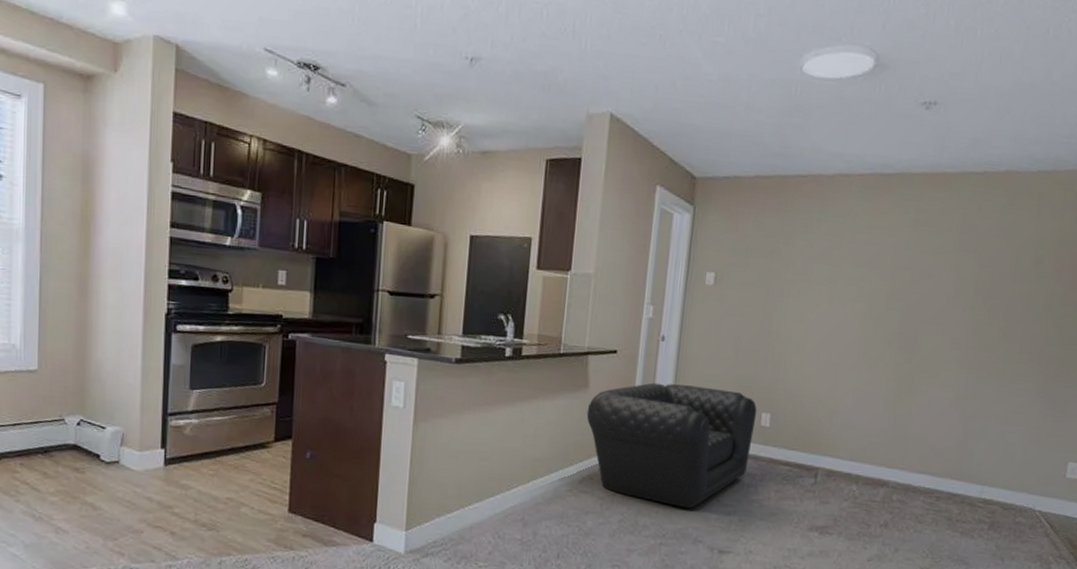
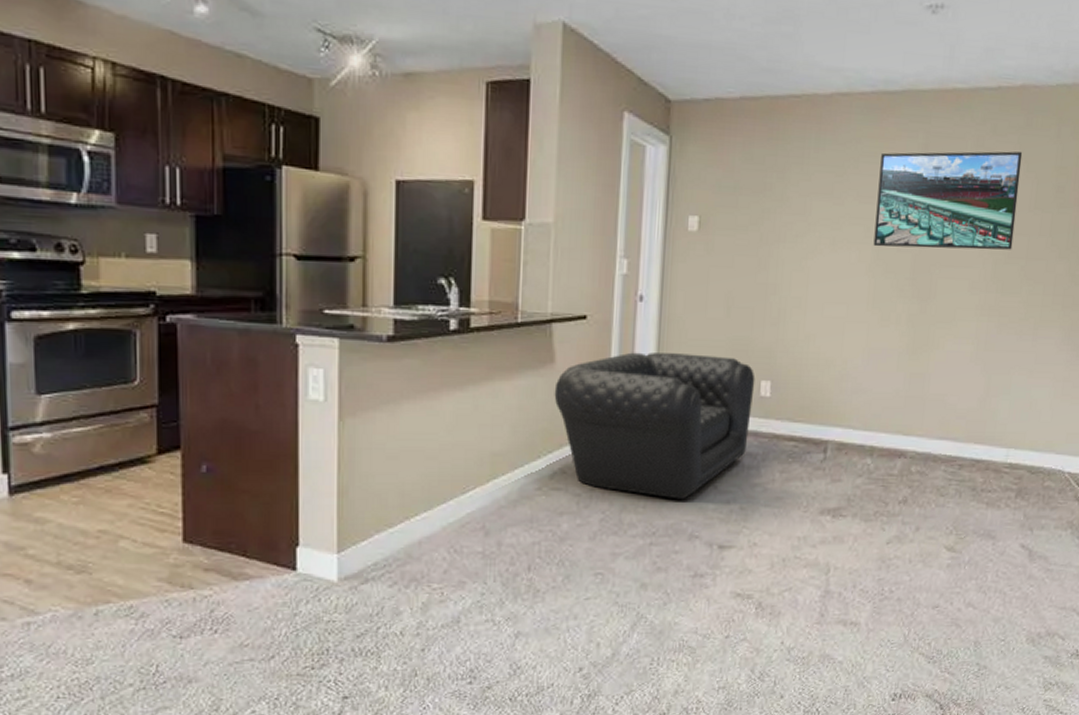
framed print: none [866,225,1005,312] -> present [873,151,1023,250]

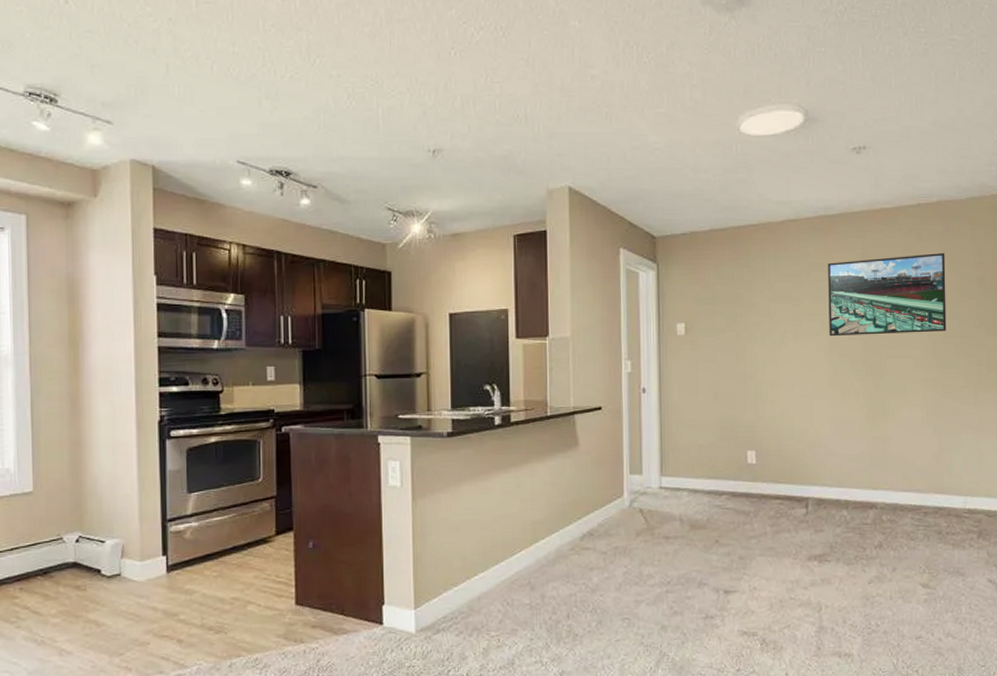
sofa: present [554,352,755,499] -> none [579,432,742,553]

